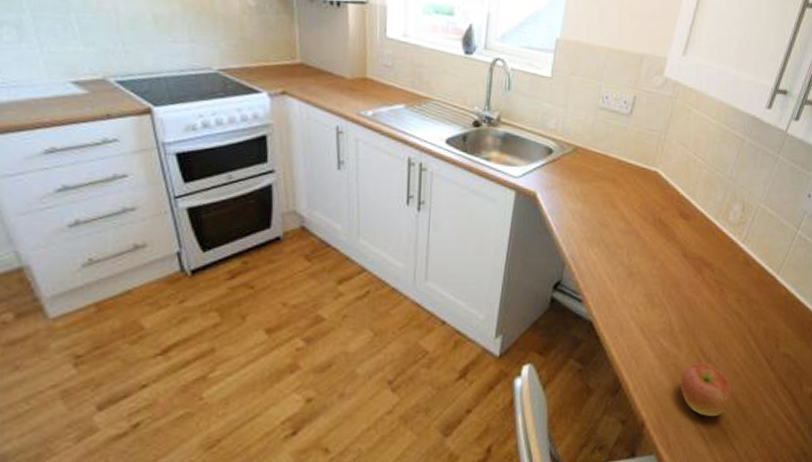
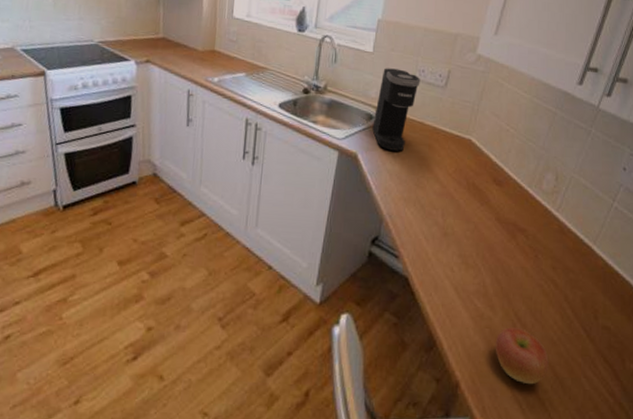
coffee maker: none [552,95,604,188] -> present [372,68,421,151]

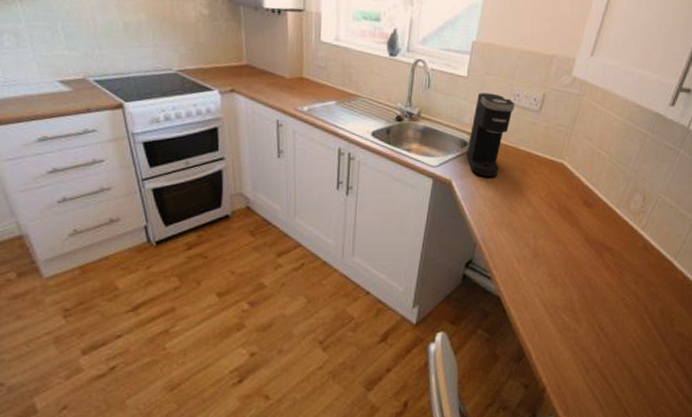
apple: present [495,327,549,385] -> none [579,337,627,386]

